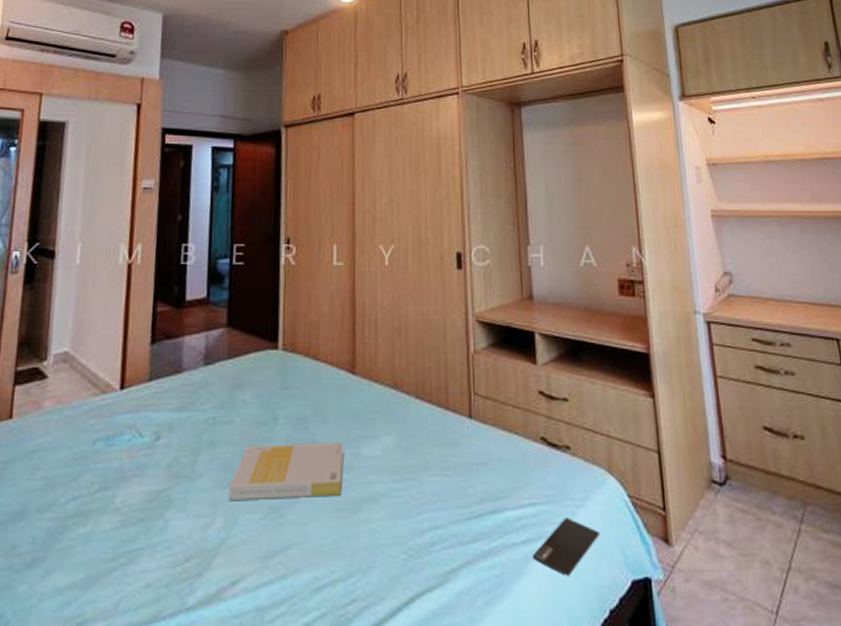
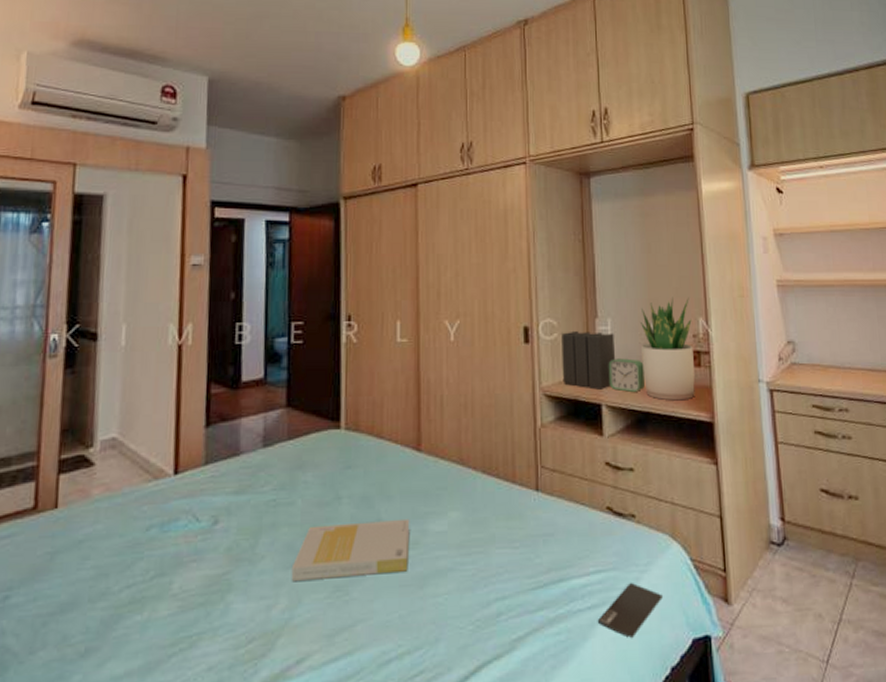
books: none [494,259,547,317] -> present [561,332,615,390]
alarm clock: none [541,286,578,320] -> present [608,358,645,392]
planter: none [573,225,630,330] -> present [641,297,695,401]

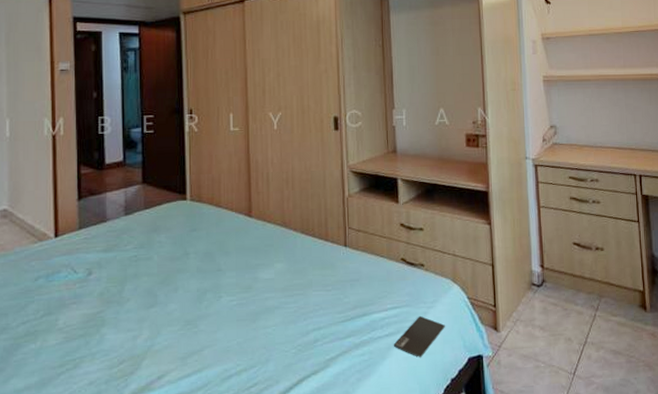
book: present [291,518,410,582] -> none [151,269,244,318]
books: present [561,332,615,390] -> none [365,120,408,167]
alarm clock: present [608,358,645,392] -> none [403,141,433,168]
planter: present [641,297,695,401] -> none [430,91,474,175]

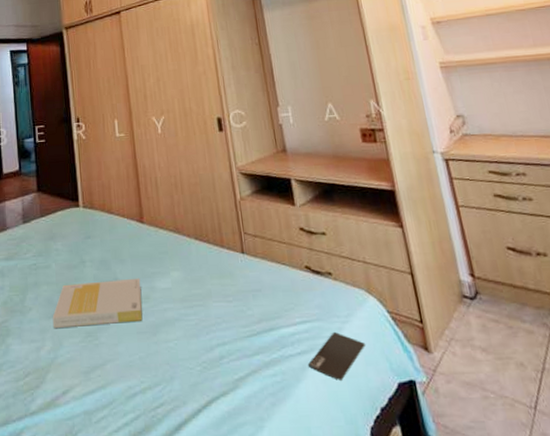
book: none [151,269,244,318] -> present [52,278,143,329]

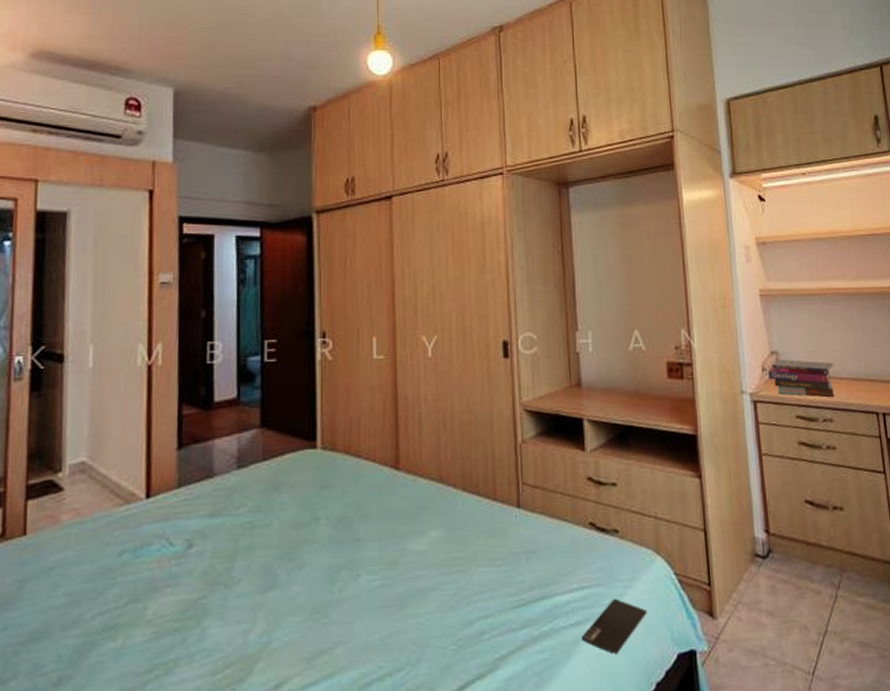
book: present [52,278,143,329] -> none [268,538,390,606]
books: none [456,121,524,154] -> present [768,359,835,397]

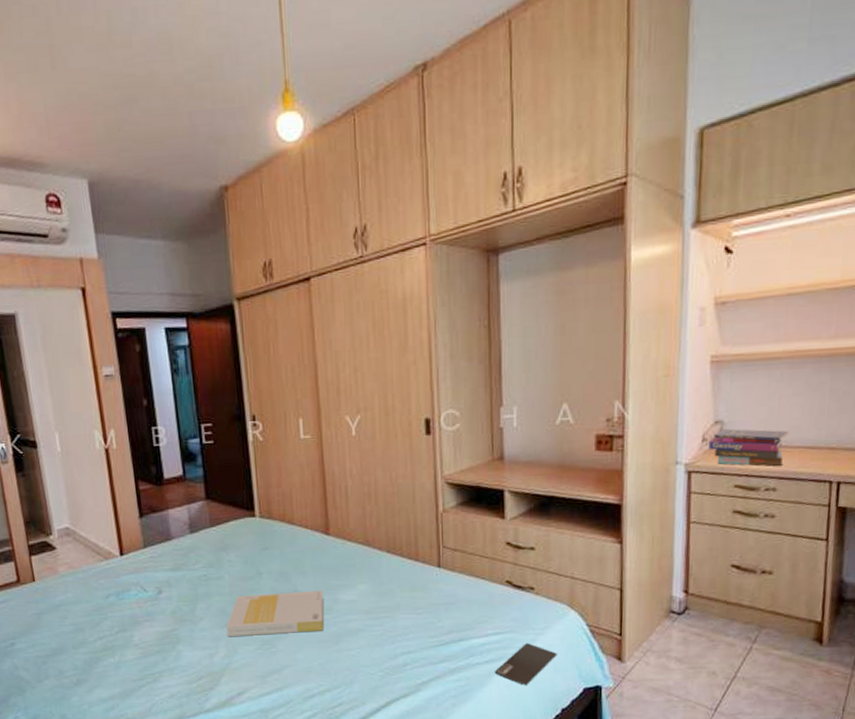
book: none [268,538,390,606] -> present [226,590,324,637]

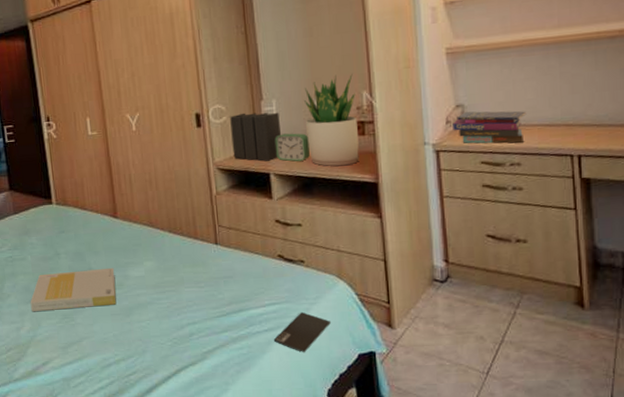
books: none [464,420,520,477] -> present [230,112,281,162]
alarm clock: none [512,445,550,478] -> present [274,133,310,162]
planter: none [549,380,606,485] -> present [305,74,359,167]

